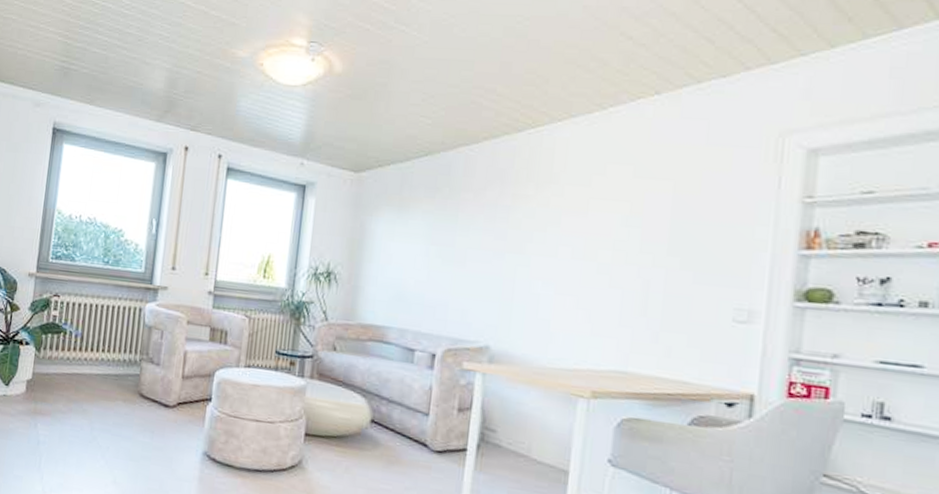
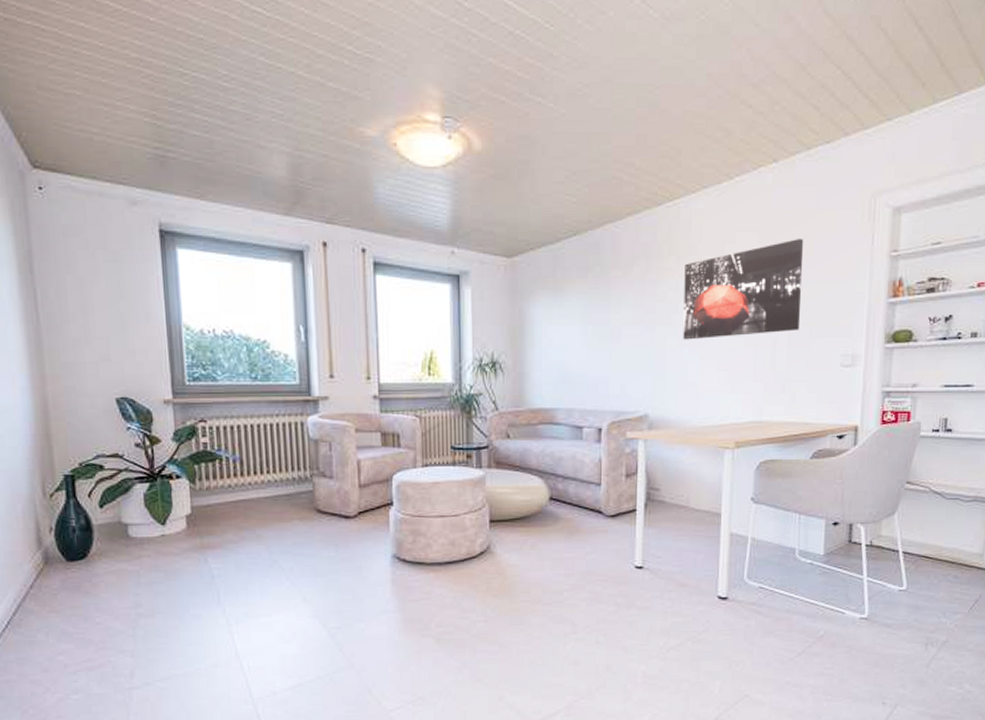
wall art: none [536,175,690,276] -> present [683,239,804,340]

